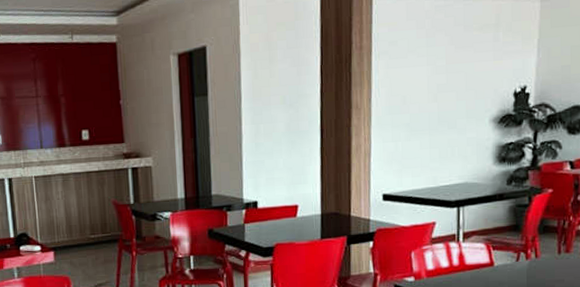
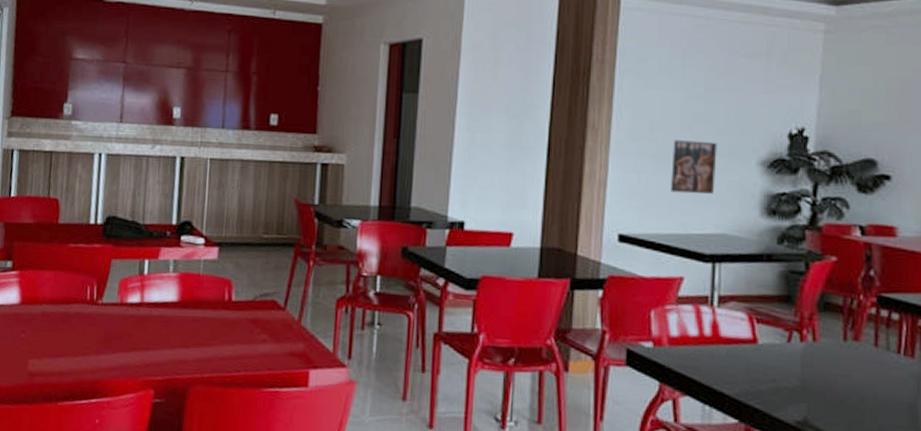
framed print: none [422,107,458,154] -> present [671,140,717,194]

